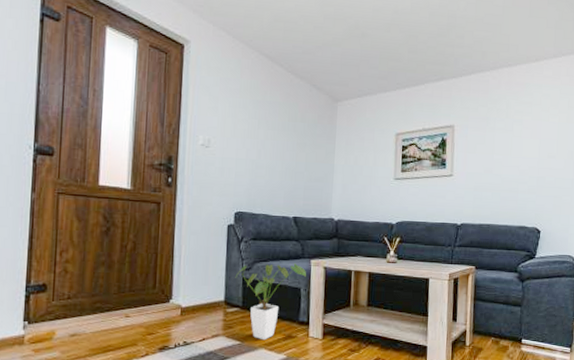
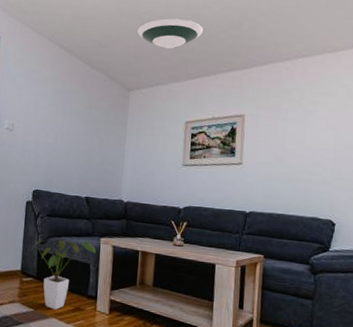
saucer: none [343,23,412,57] -> present [137,17,204,49]

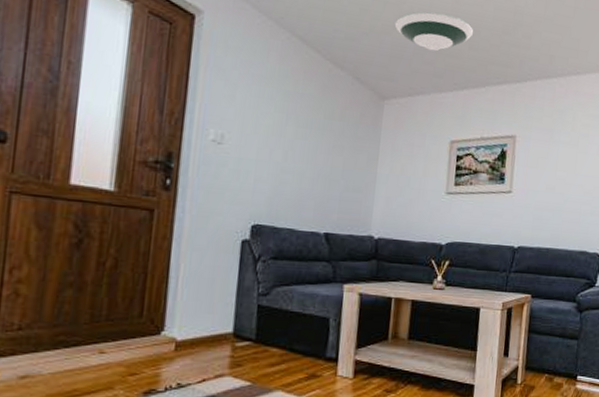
house plant: present [31,239,96,310] -> none [248,288,337,381]

